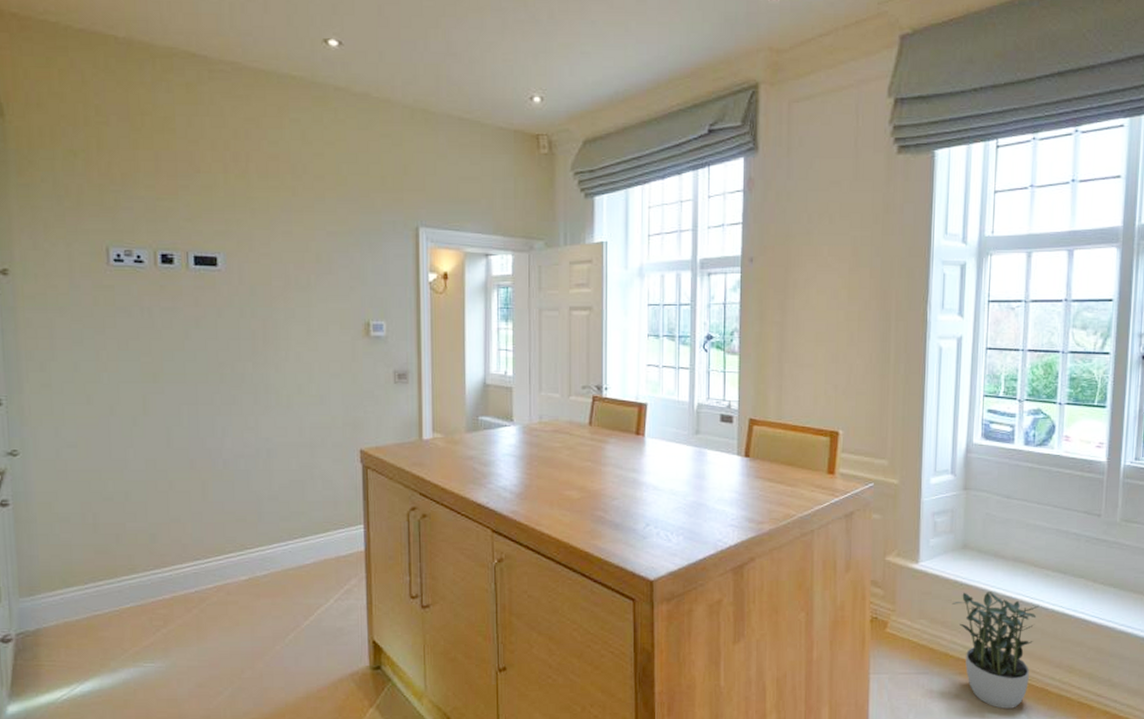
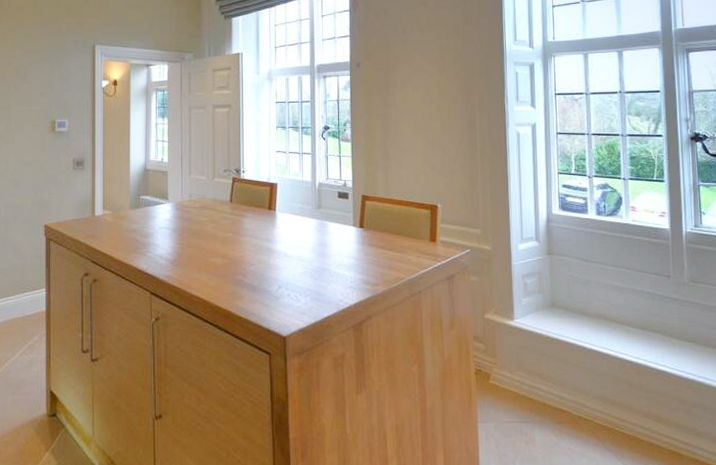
potted plant: present [952,592,1040,709] -> none [546,346,624,456]

